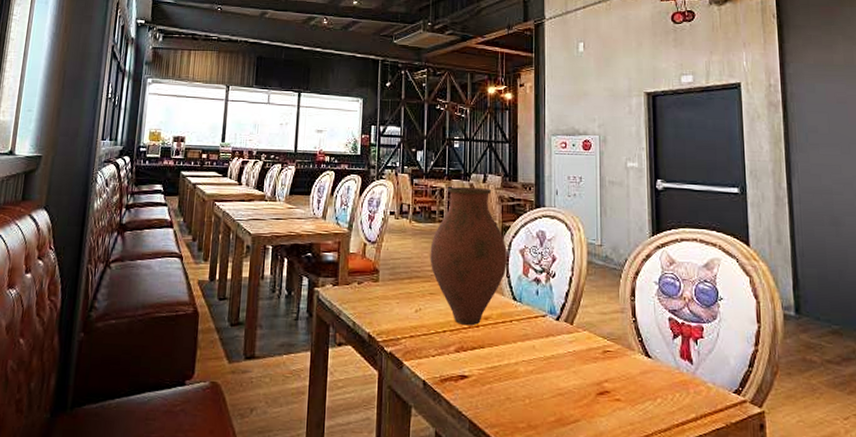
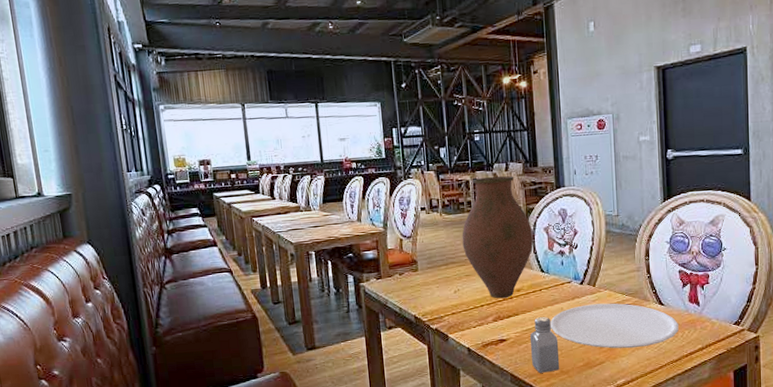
saltshaker: none [495,354,528,425] -> present [530,317,560,373]
plate: none [520,345,668,407] -> present [550,303,679,349]

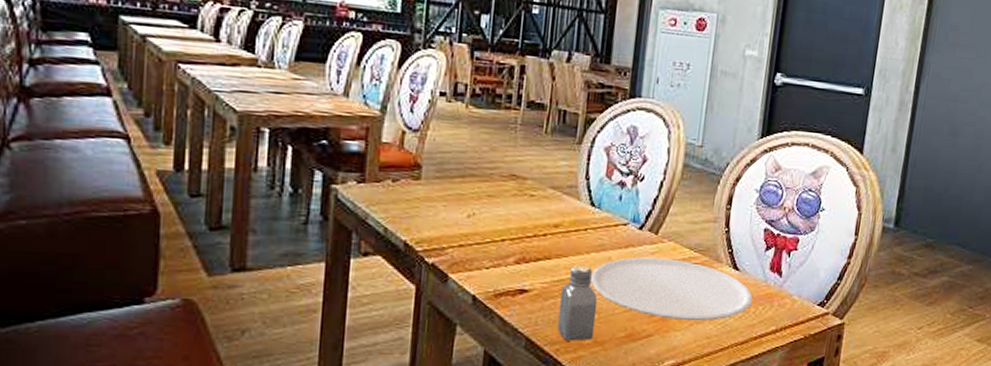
vase: present [462,176,534,299] -> none [490,65,590,234]

